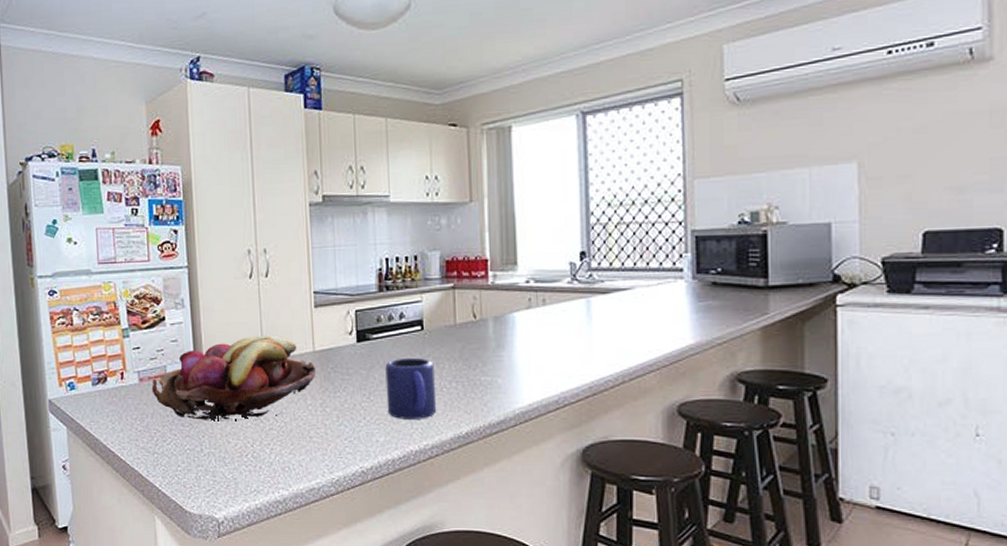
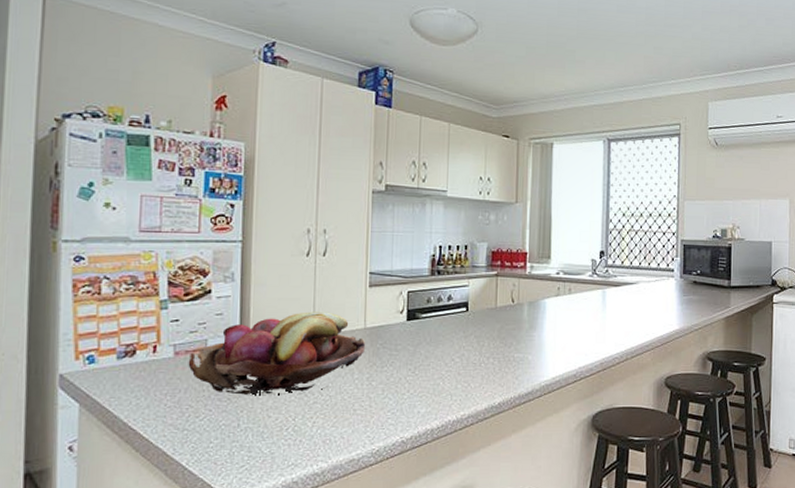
mug: present [385,357,437,419] -> none [430,335,475,392]

